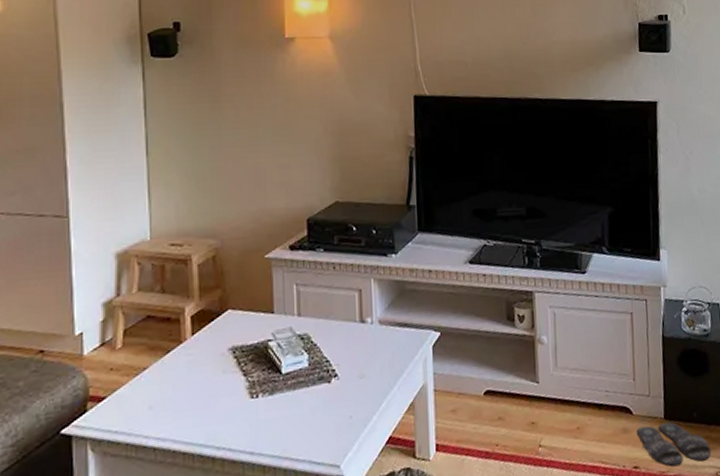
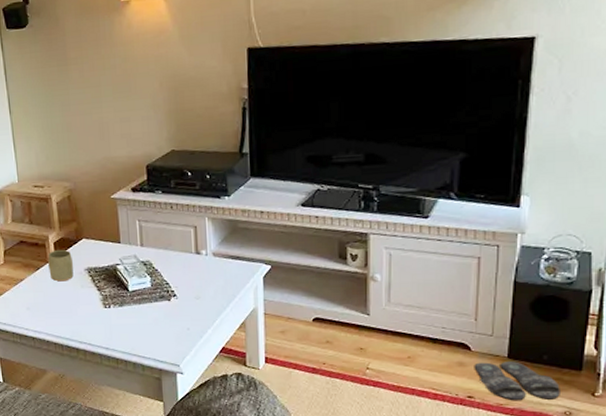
mug: none [182,324,215,368] -> present [48,249,74,282]

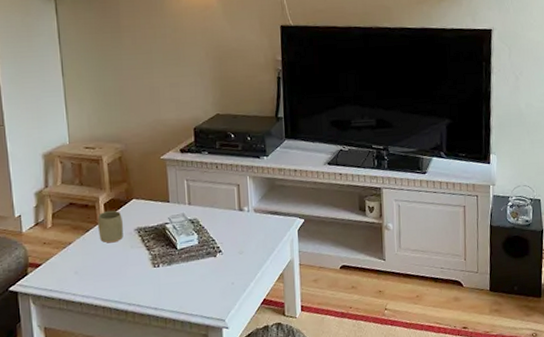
slippers: present [474,361,560,401] -> none [466,293,528,328]

